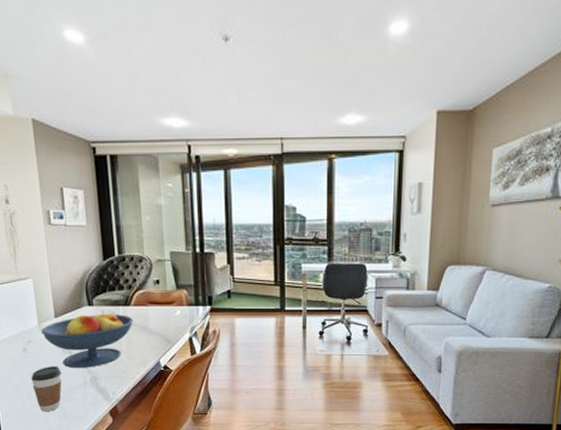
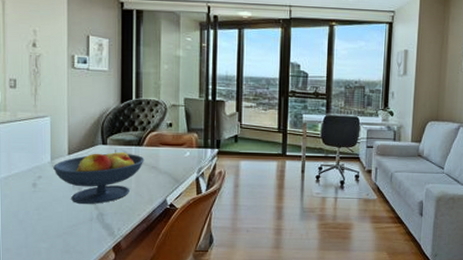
coffee cup: present [31,366,62,412] -> none [37,202,69,247]

